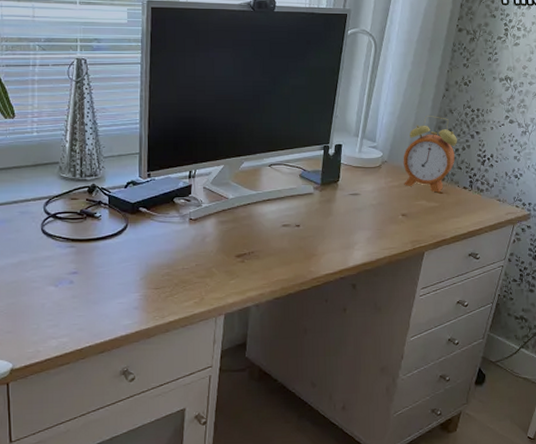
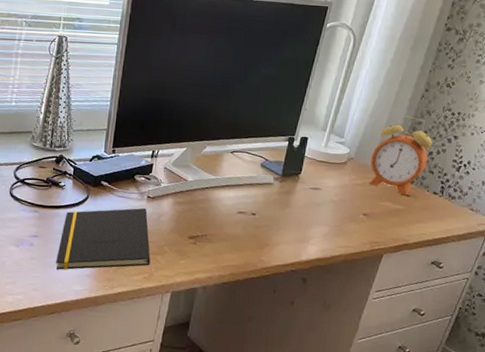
notepad: none [100,231,200,306] -> present [56,208,151,270]

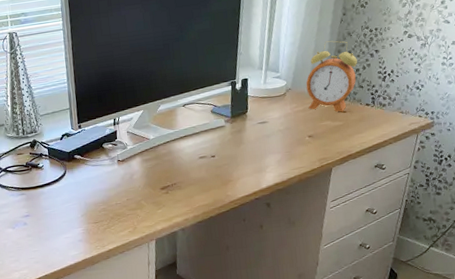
notepad: present [56,208,151,270] -> none [49,171,132,241]

